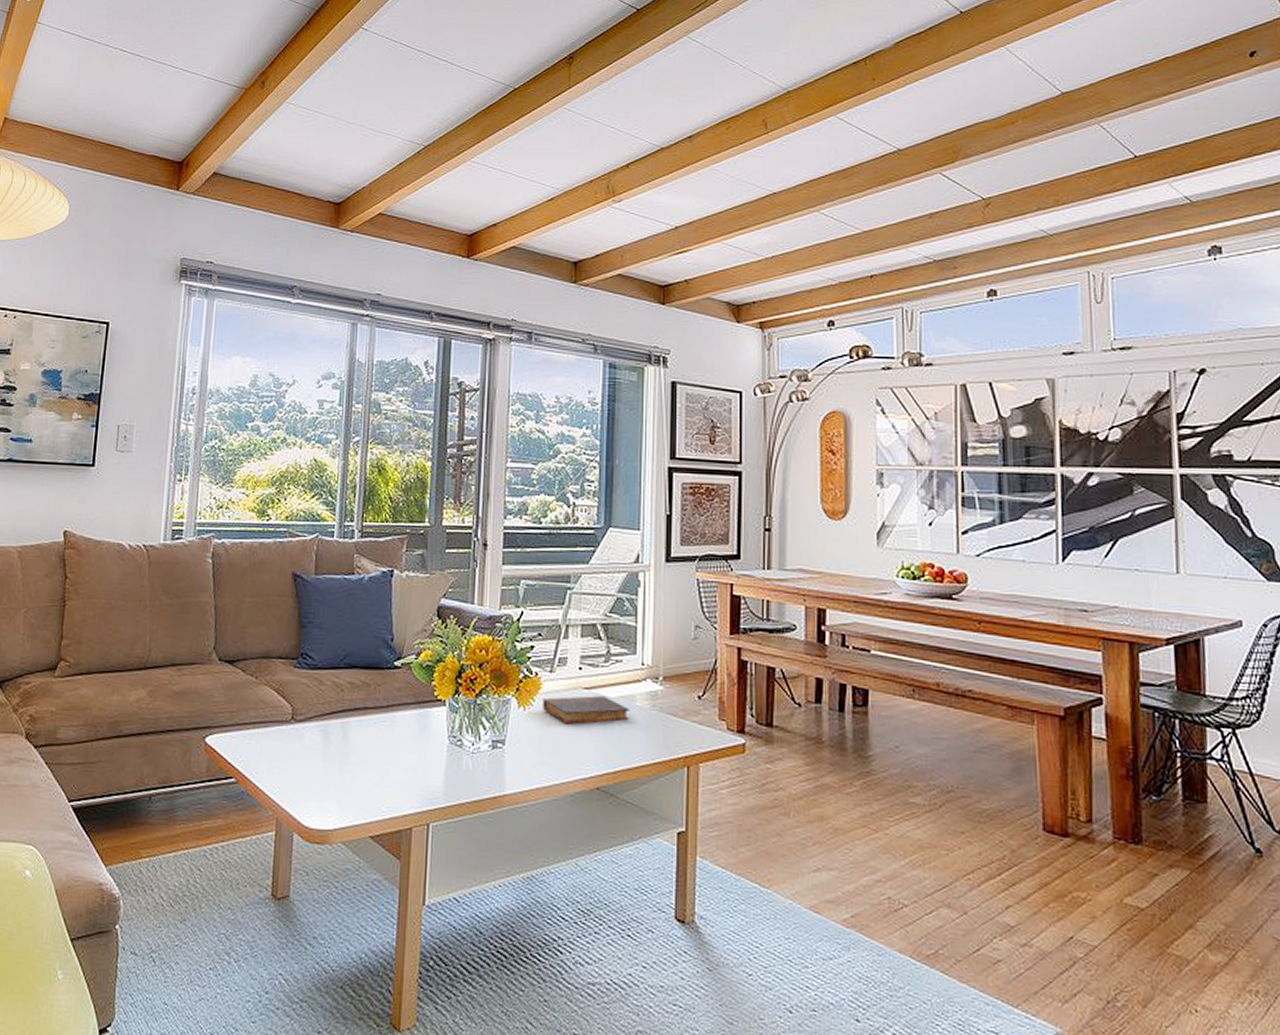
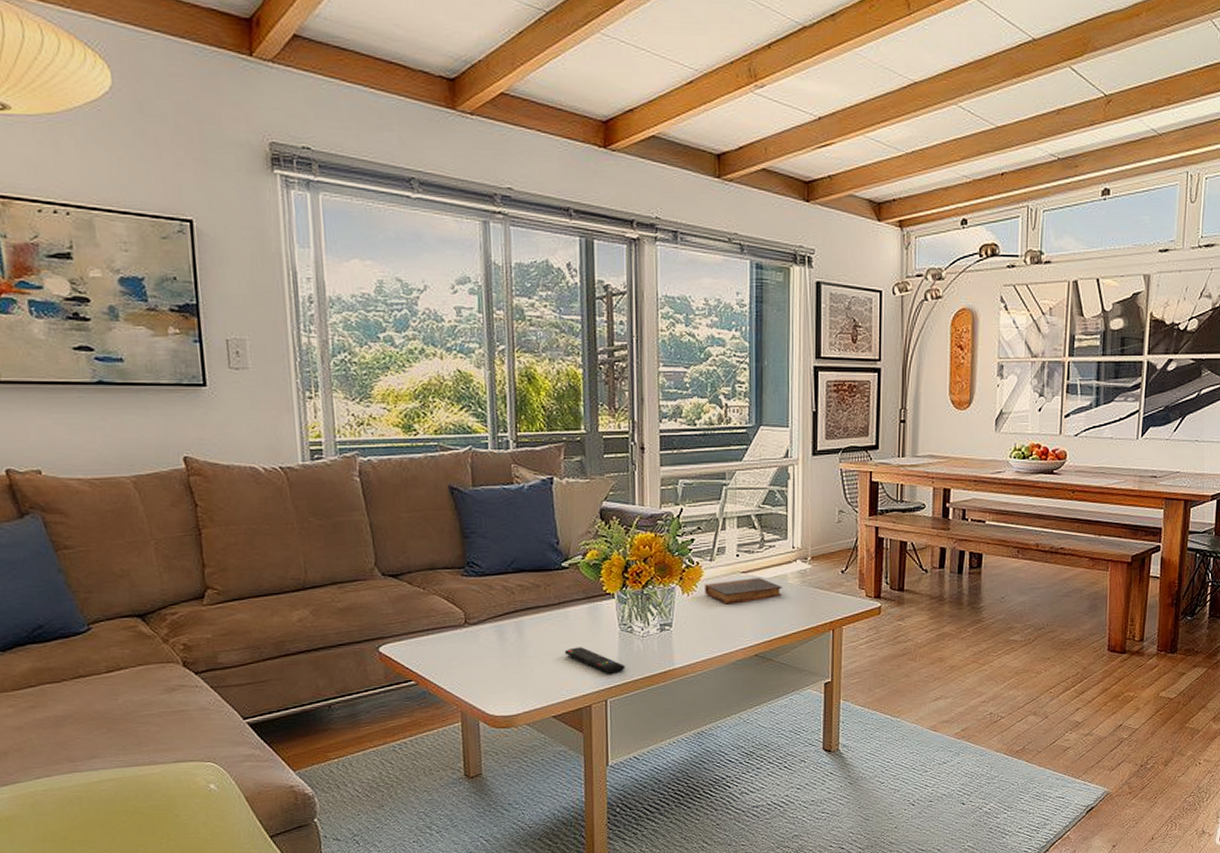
remote control: none [388,758,452,794] -> present [564,647,626,674]

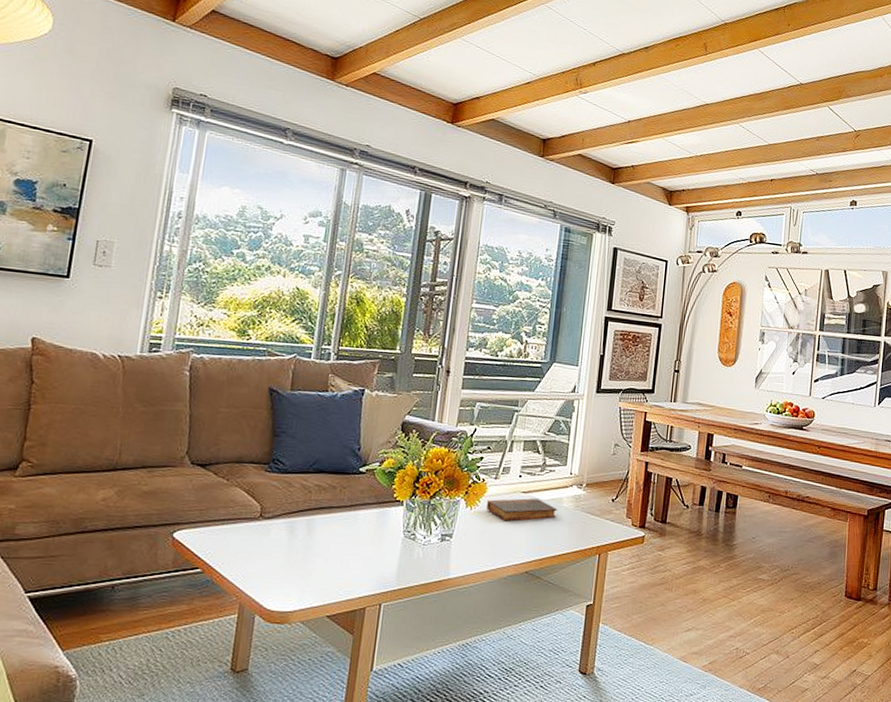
remote control: present [564,647,626,674] -> none [348,549,404,579]

